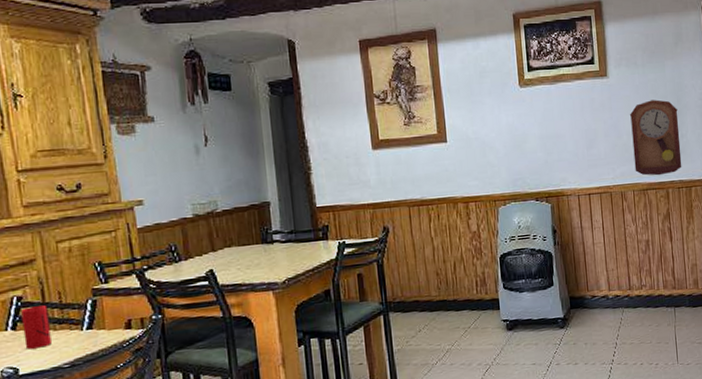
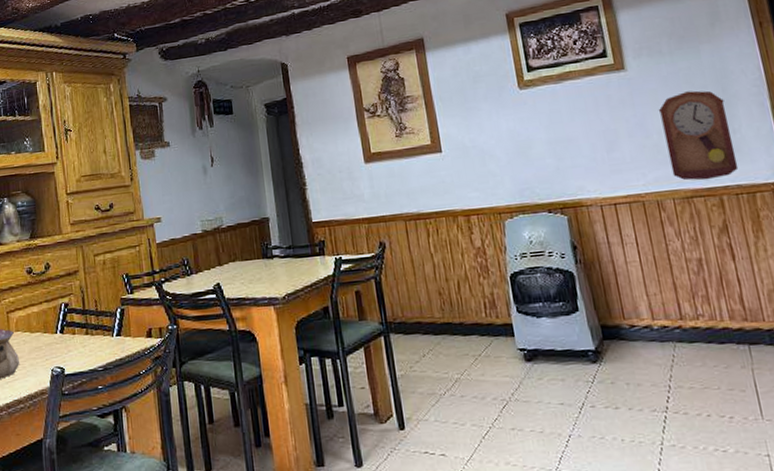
cup: present [21,305,51,349] -> none [67,312,89,352]

